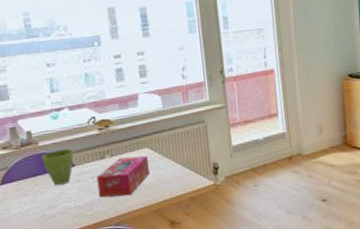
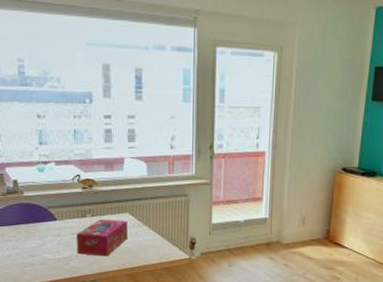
flower pot: present [41,148,74,185] -> none [25,202,56,236]

